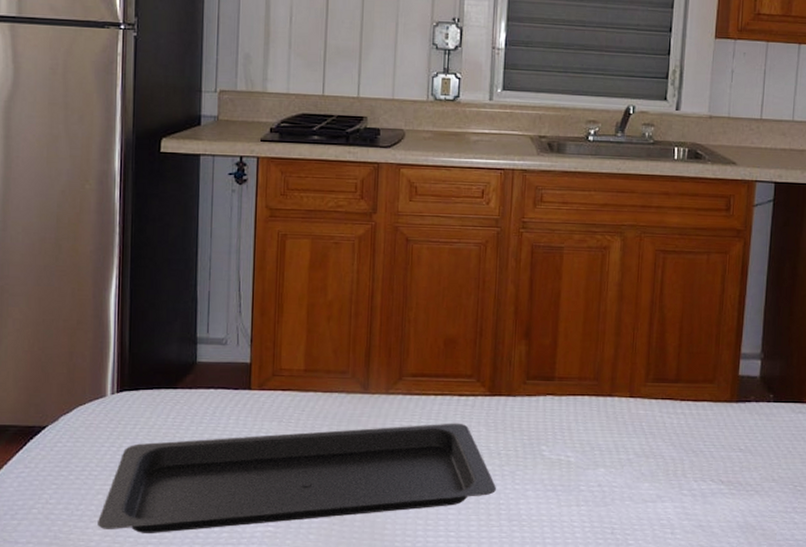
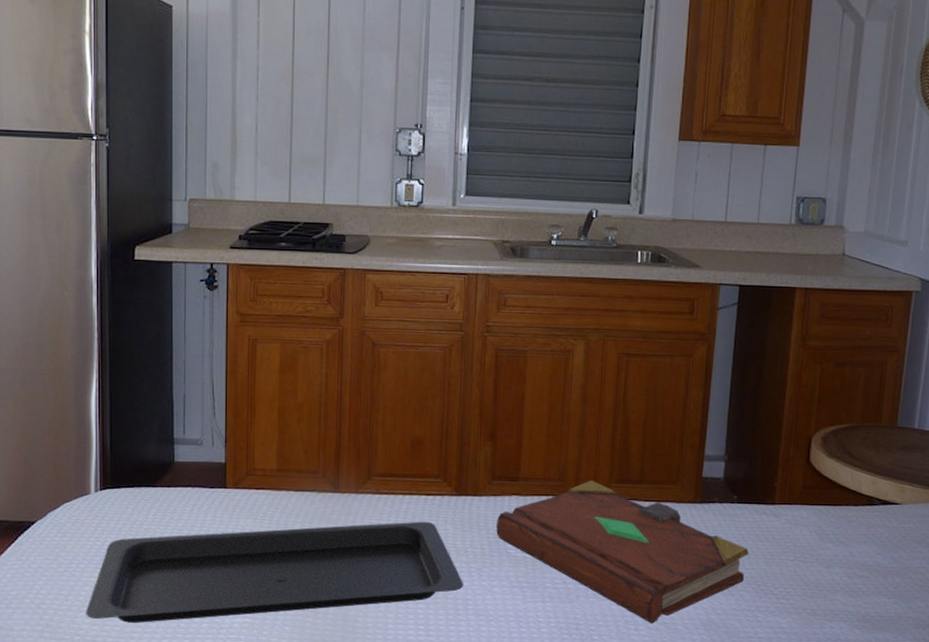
book: none [530,379,785,527] -> present [496,480,749,623]

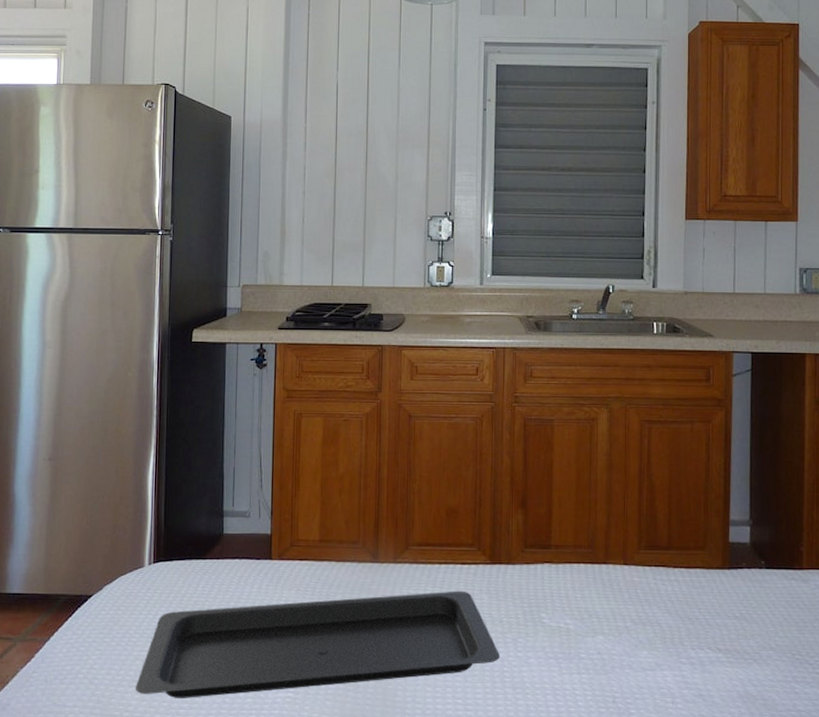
book: present [496,480,749,623] -> none [530,546,781,696]

